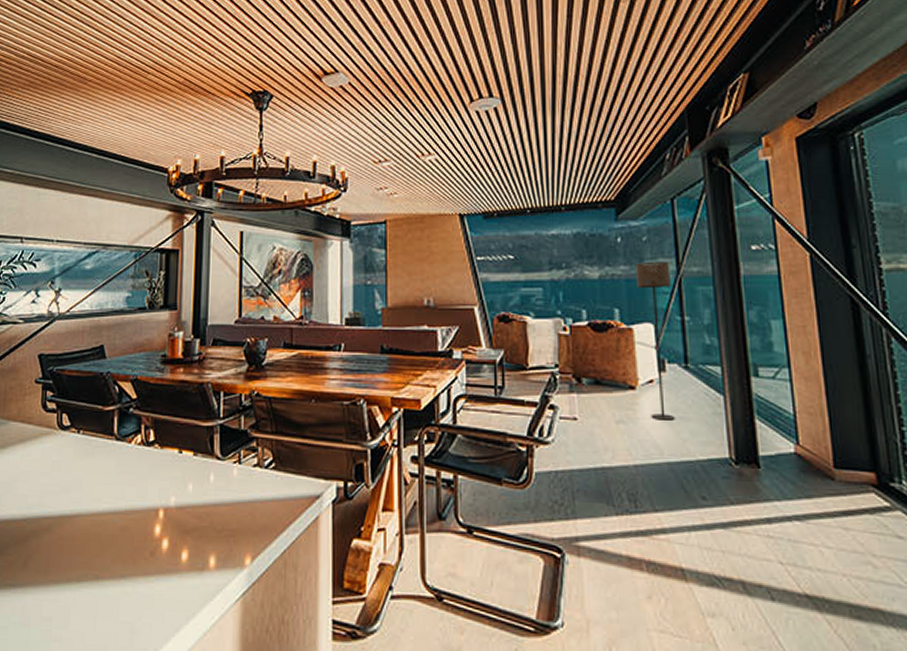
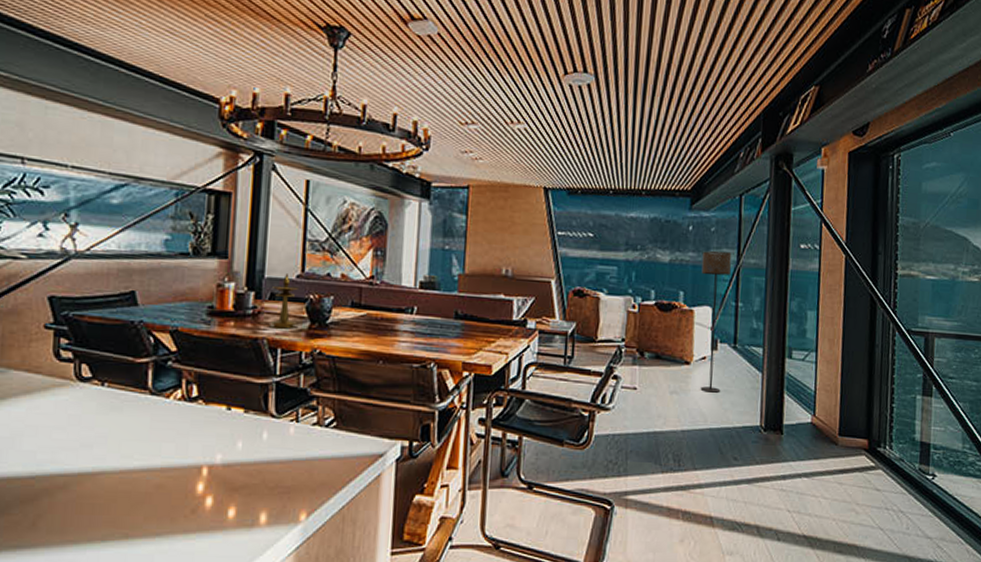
candlestick: none [213,320,238,373] -> present [270,274,300,329]

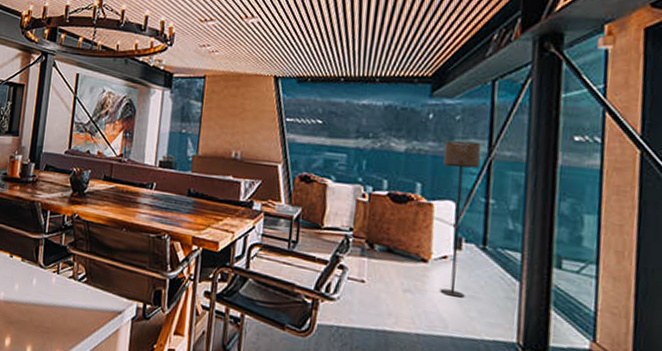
candlestick: present [270,274,300,329] -> none [43,150,67,196]

